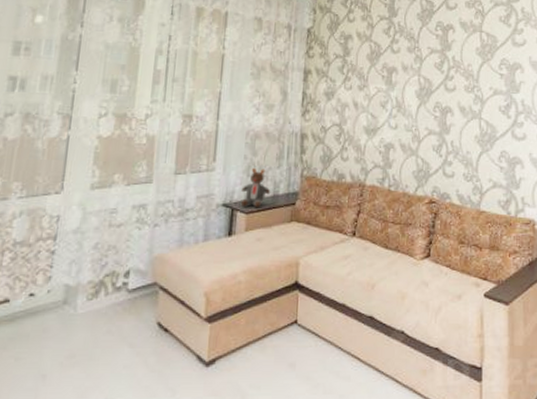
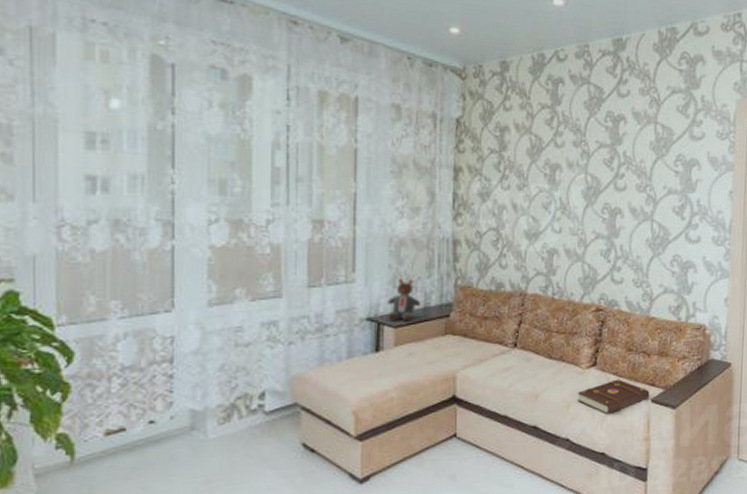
book: none [411,272,482,308] -> present [577,379,650,415]

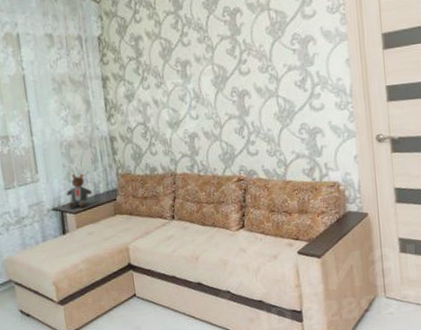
book: present [577,379,650,415] -> none [231,237,296,268]

